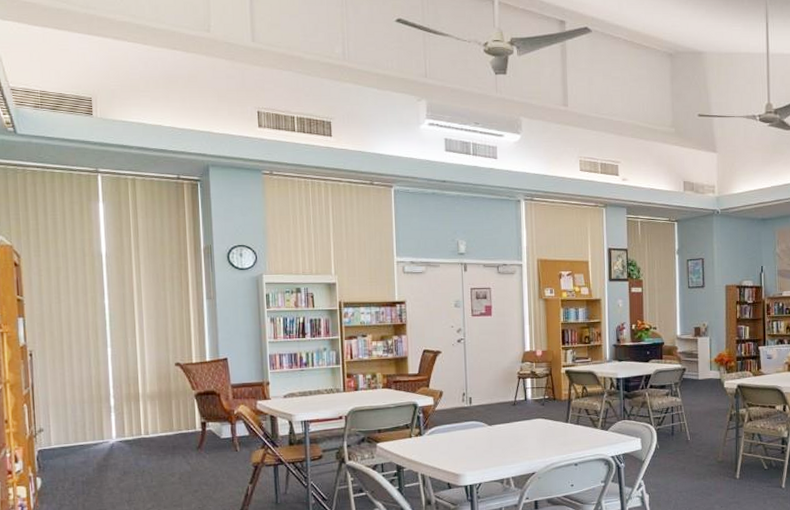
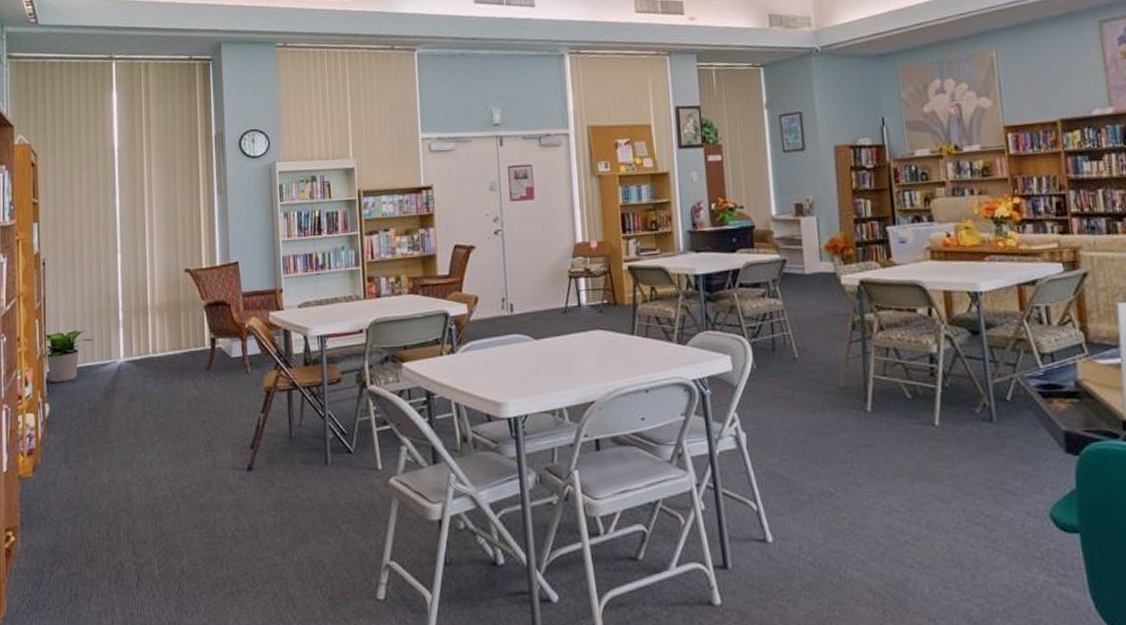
potted plant: none [33,414,86,460] -> present [44,330,94,383]

